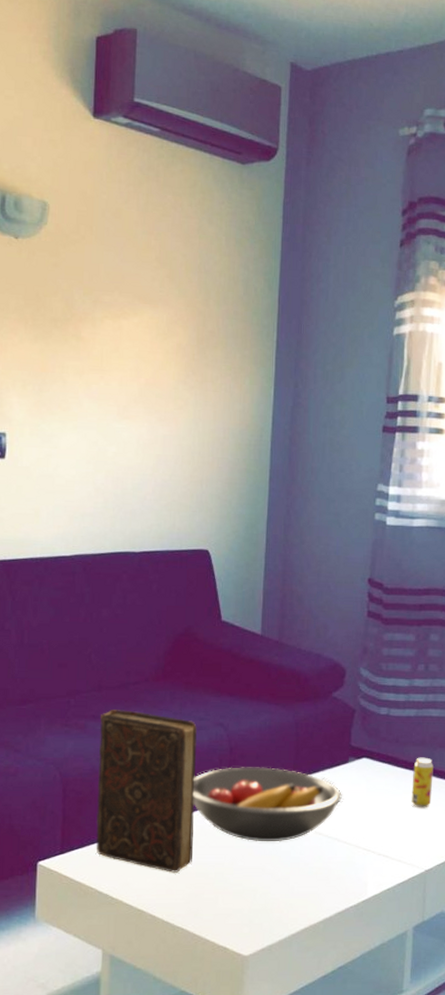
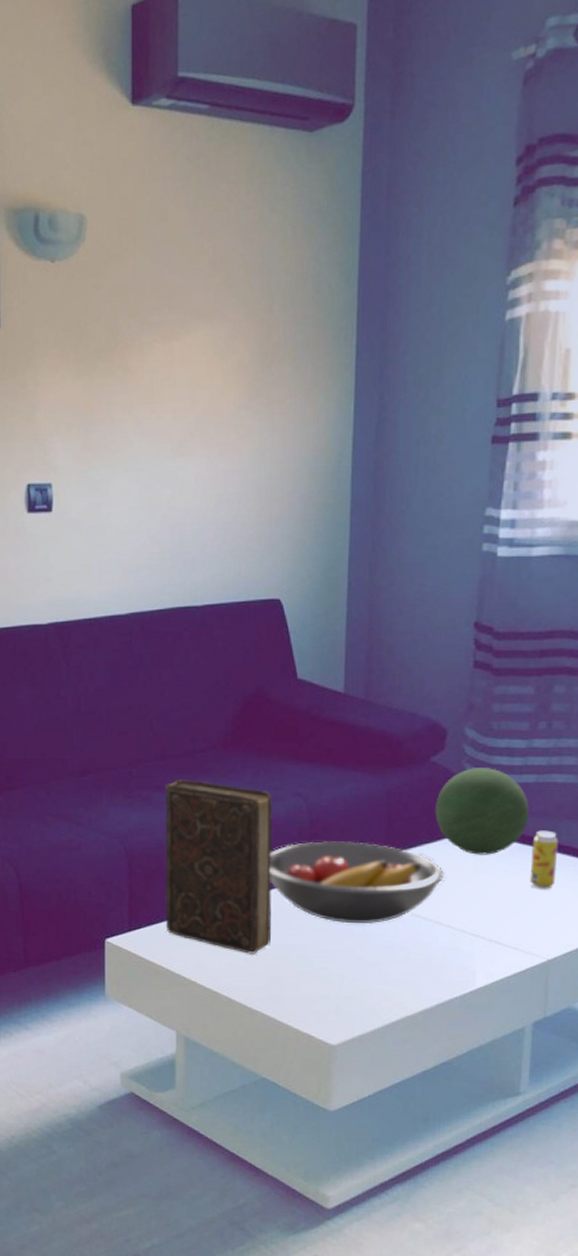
decorative orb: none [335,703,411,779] -> present [435,768,529,855]

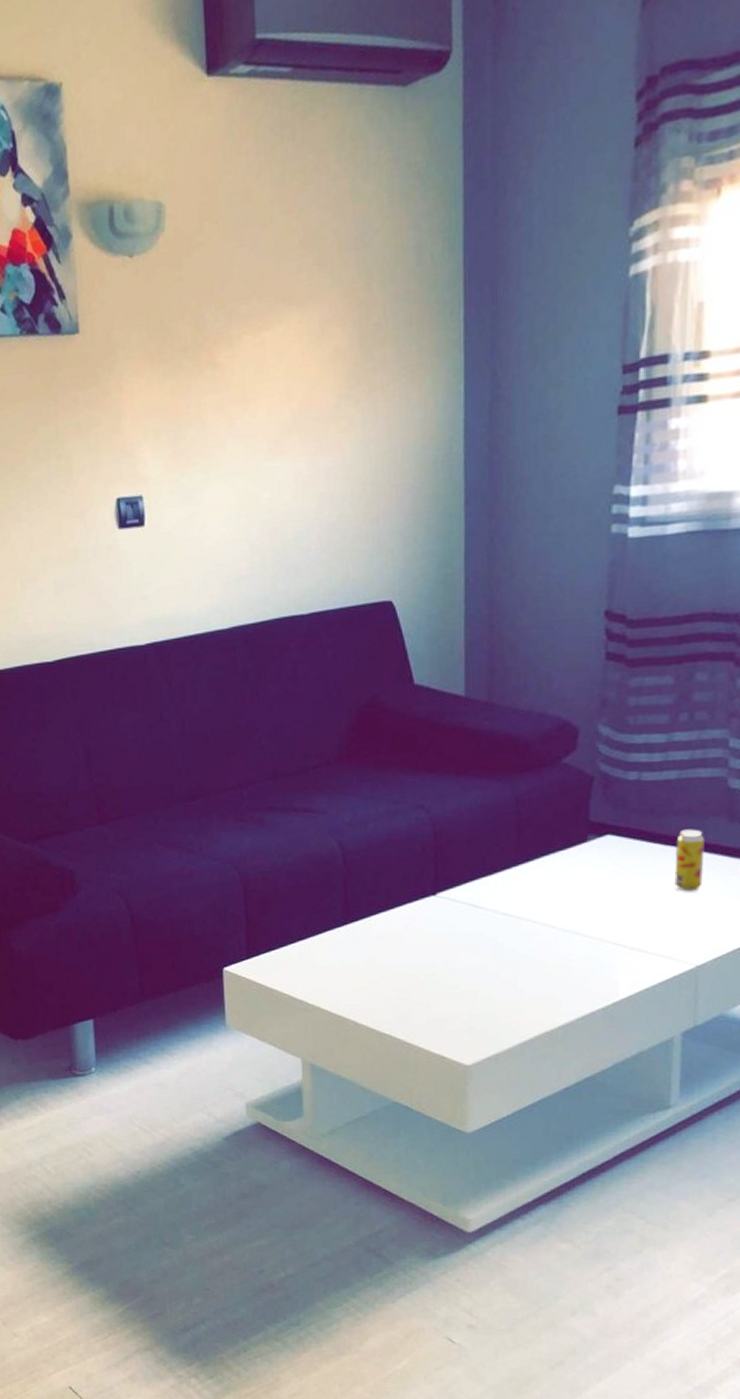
book: present [164,780,272,954] -> none [277,798,397,976]
fruit bowl: present [270,841,444,924] -> none [392,852,580,939]
decorative orb: present [435,768,529,855] -> none [569,766,671,860]

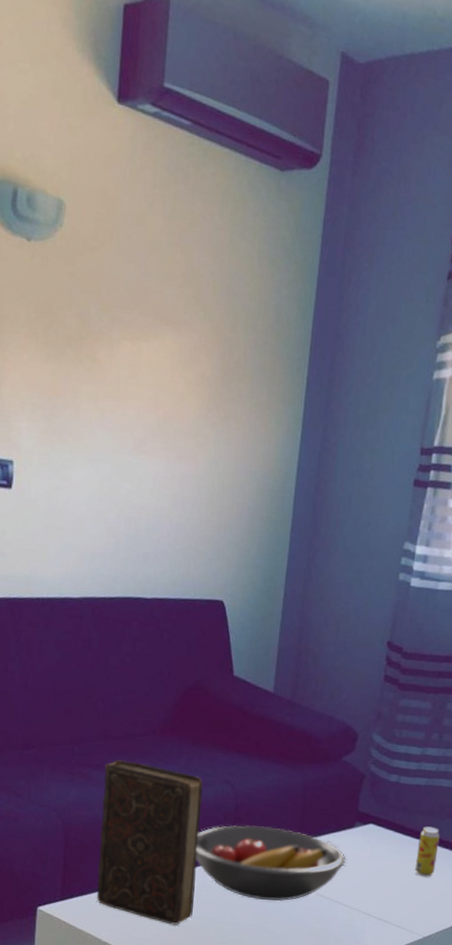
book: none [277,798,397,976] -> present [96,760,203,925]
fruit bowl: none [392,852,580,939] -> present [196,825,346,902]

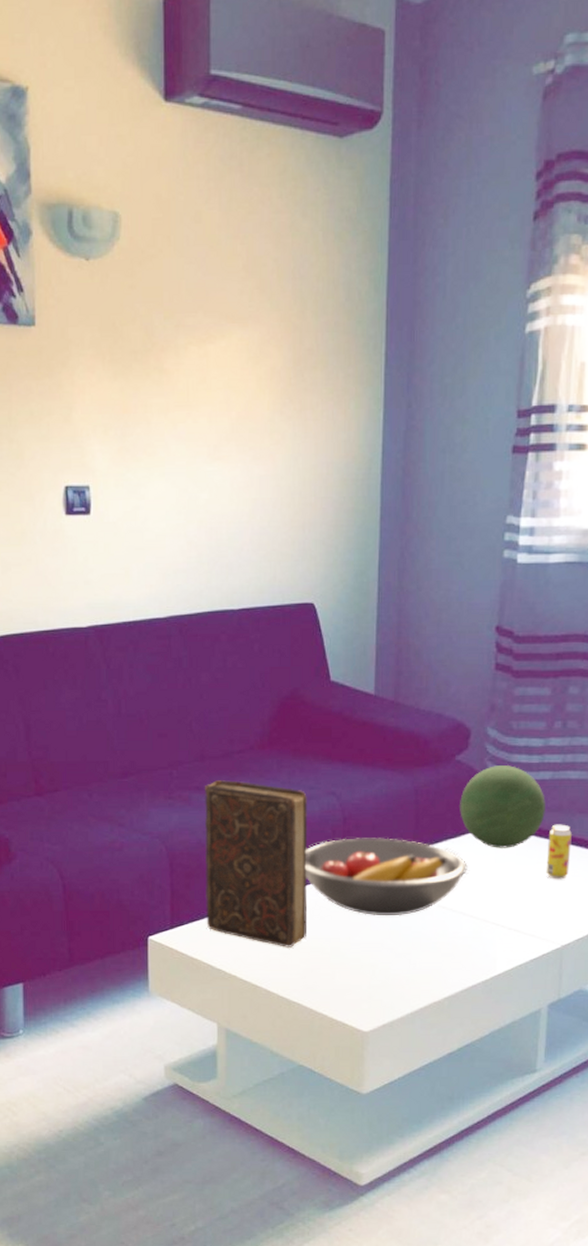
decorative orb: none [343,768,419,845] -> present [460,765,545,848]

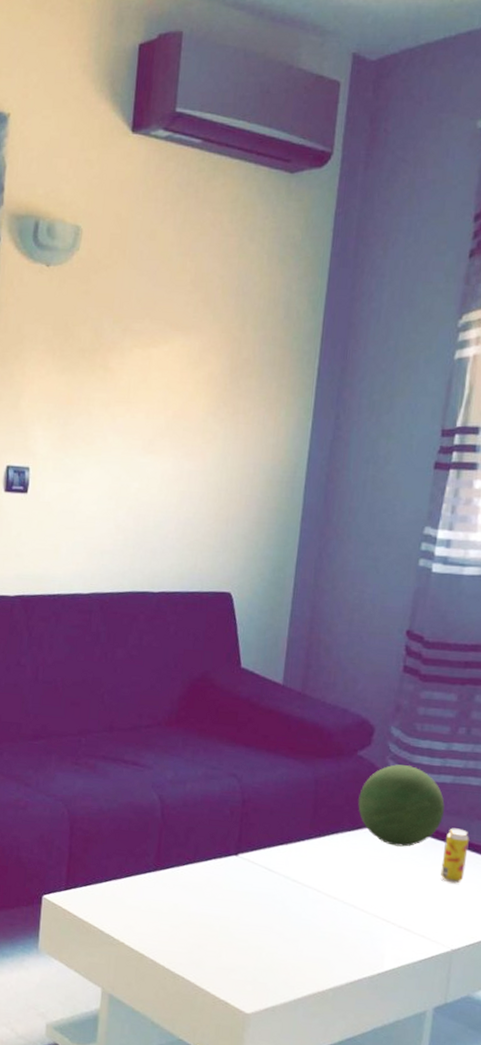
book: present [204,780,308,947] -> none [100,751,209,921]
fruit bowl: present [305,838,468,916] -> none [201,820,362,903]

